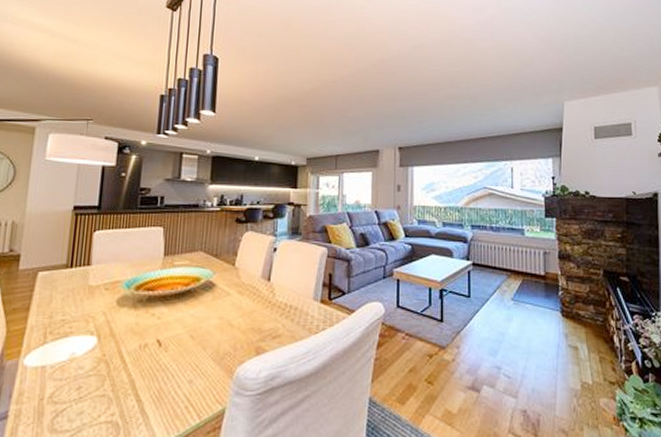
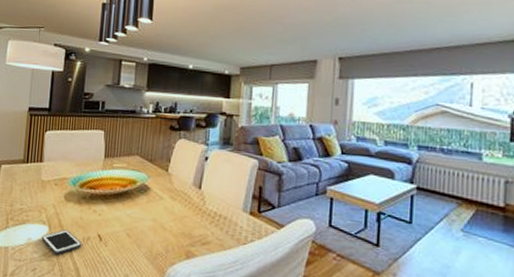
cell phone: none [88,339,138,368] -> present [41,229,82,255]

